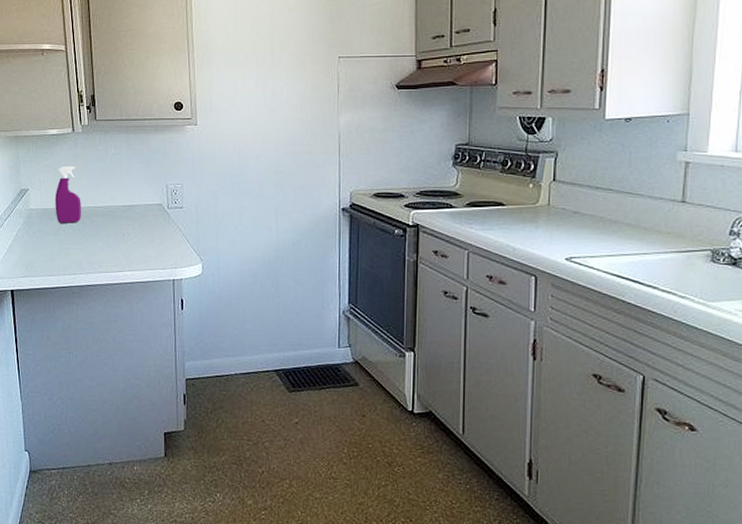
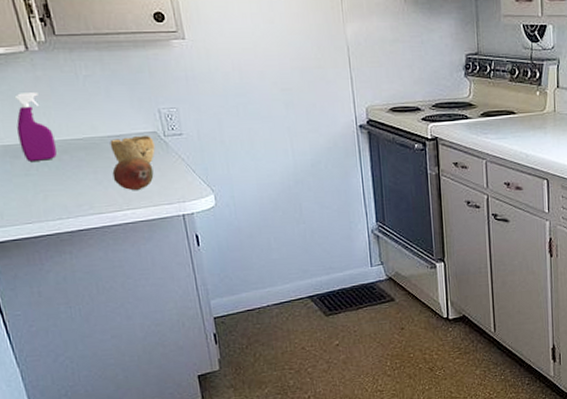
fruit: none [121,225,154,254] -> present [112,156,154,190]
bowl: none [123,207,159,231] -> present [110,136,155,163]

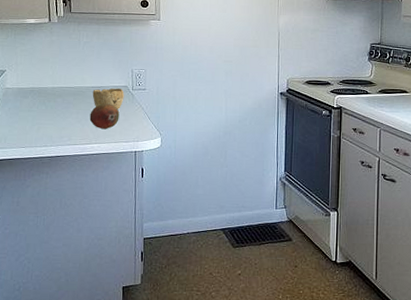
spray bottle: present [14,92,57,161] -> none [29,51,55,101]

